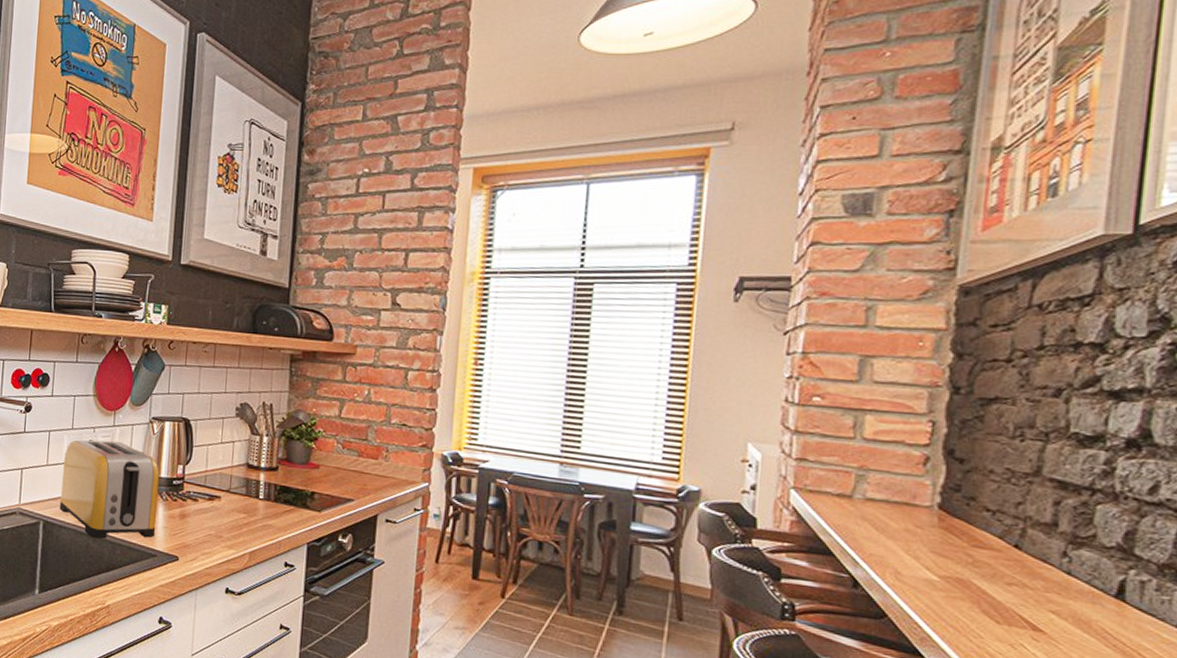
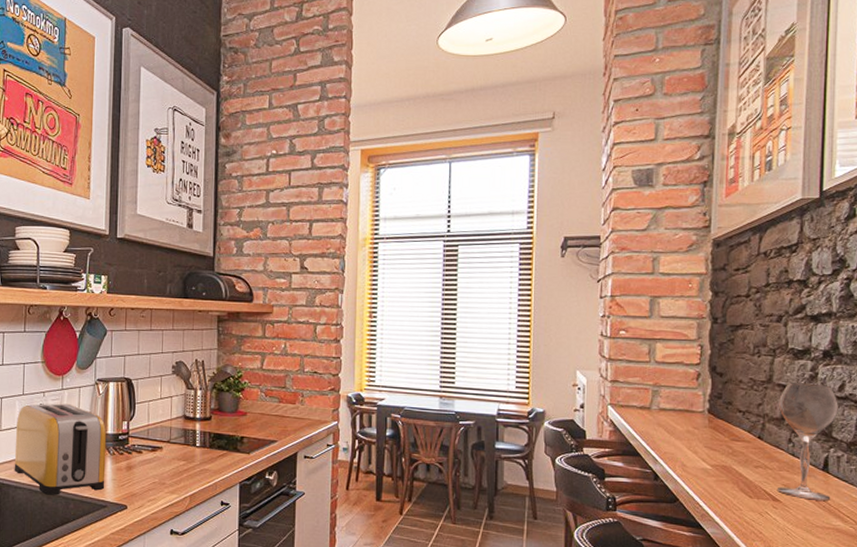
wineglass: none [1039,477,1149,639] -> present [777,382,840,501]

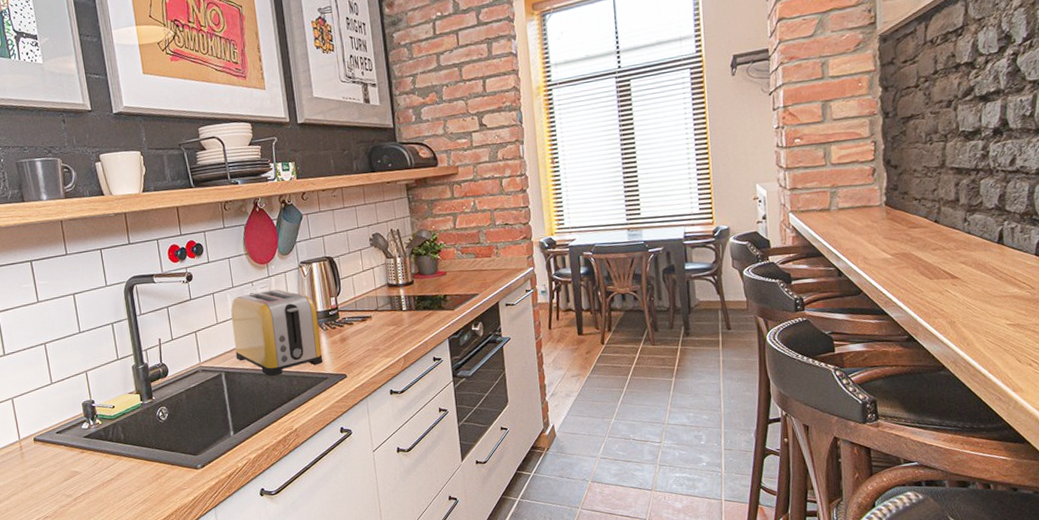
wineglass: present [777,382,840,501] -> none [953,161,1012,273]

